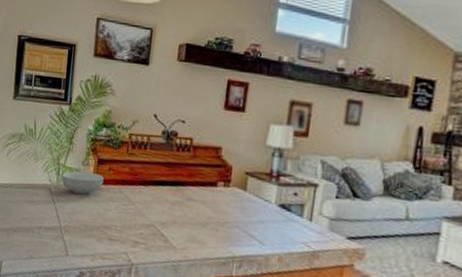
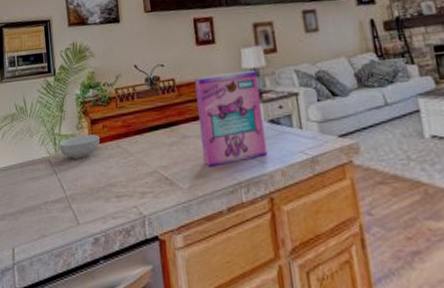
cereal box: none [203,143,281,238] -> present [195,71,268,167]

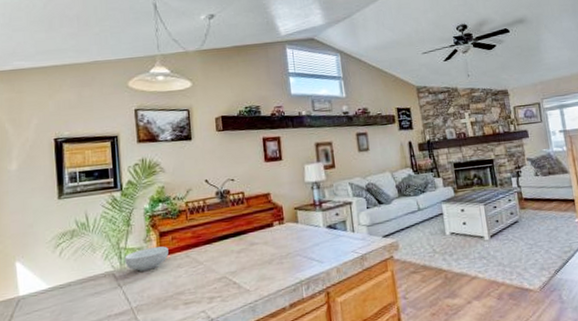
cereal box: present [195,71,268,167] -> none [263,184,326,270]

